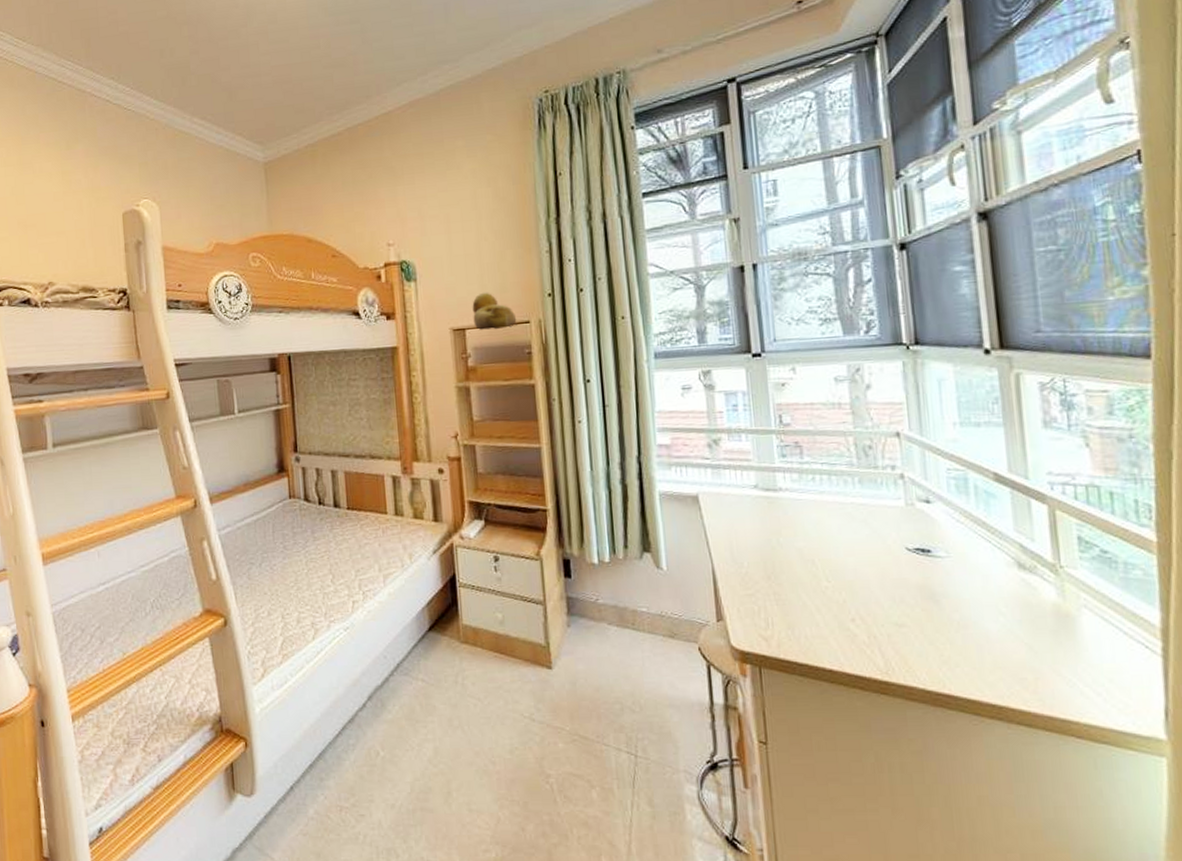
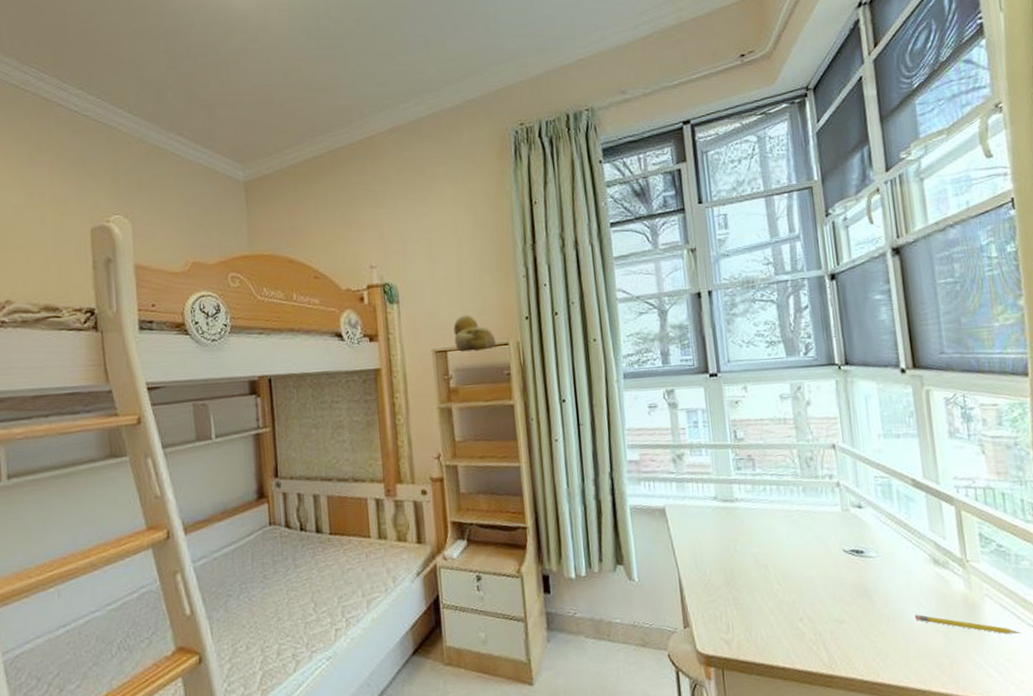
pencil: none [991,623,1129,653] -> present [914,614,1022,635]

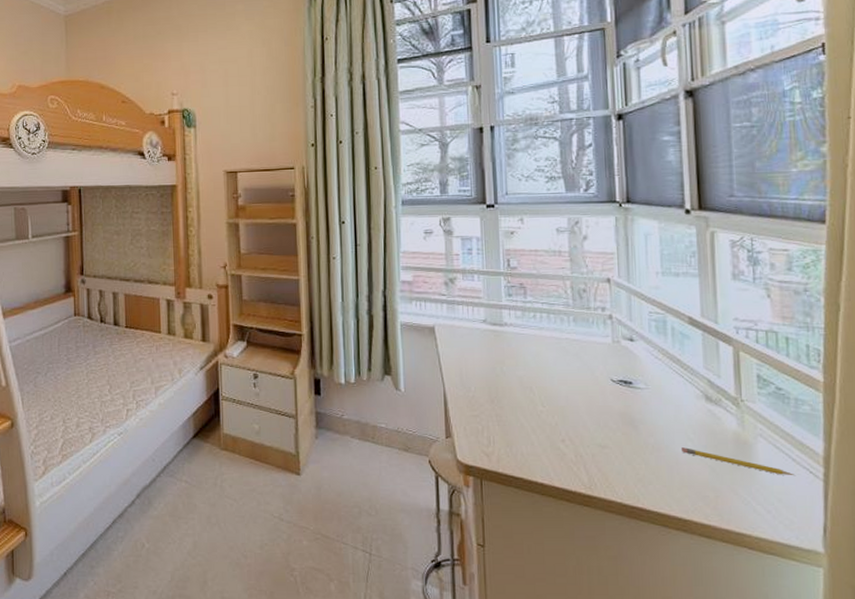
rubber duck: present [453,315,497,352] -> none [244,140,283,174]

